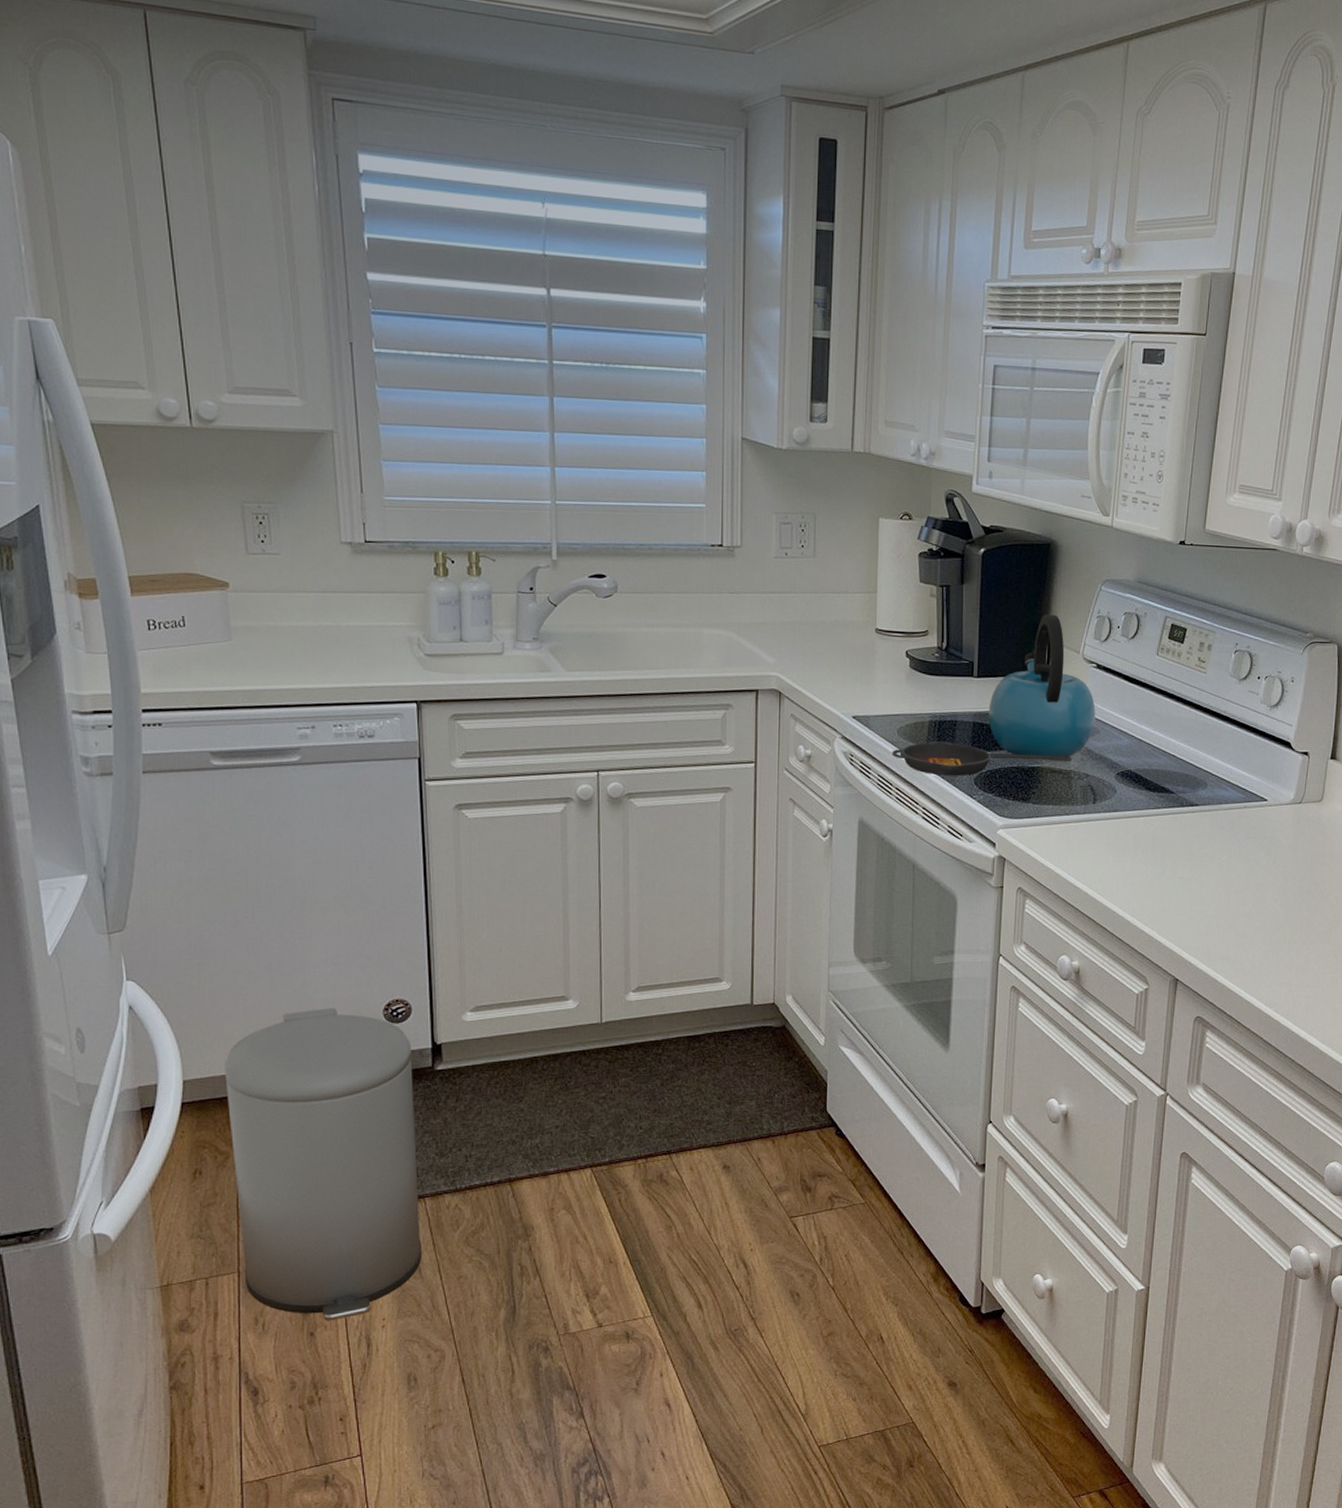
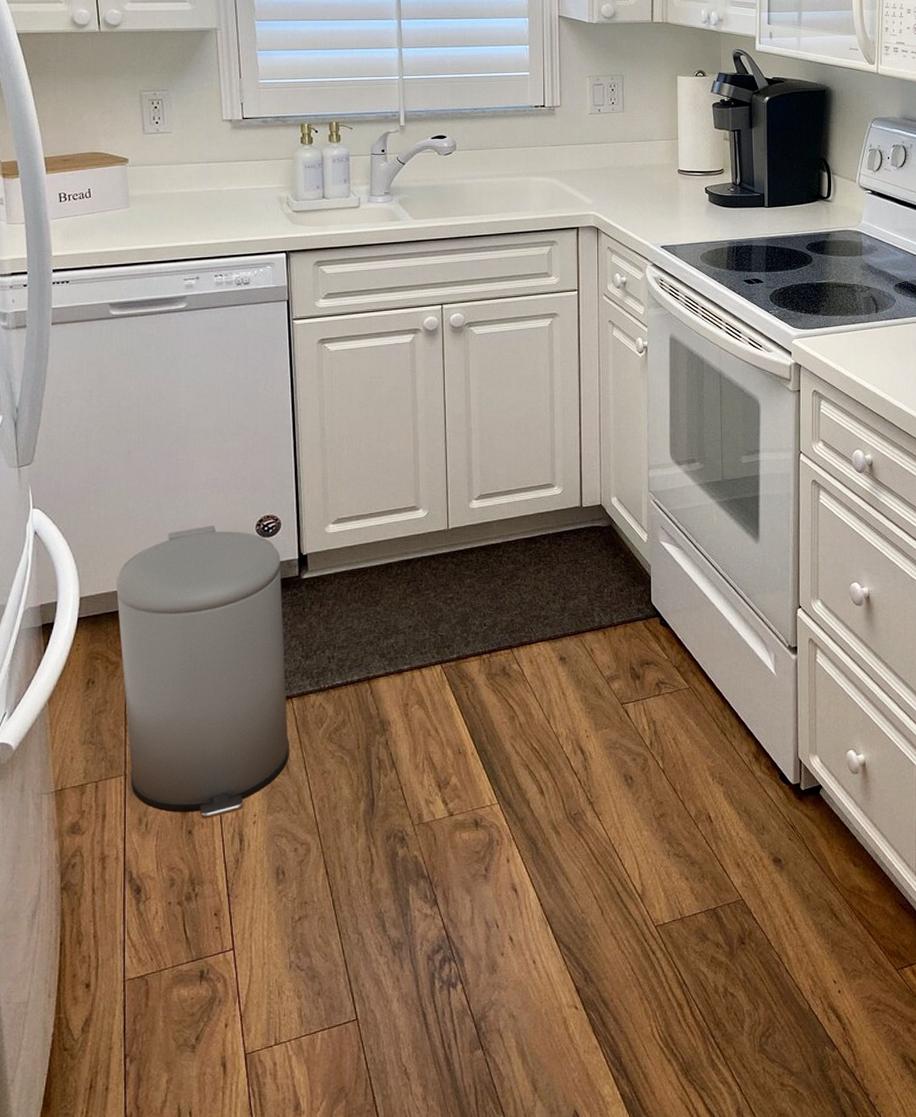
frying pan: present [892,741,1072,777] -> none [697,264,854,295]
kettle: present [988,614,1096,757] -> none [779,150,873,274]

